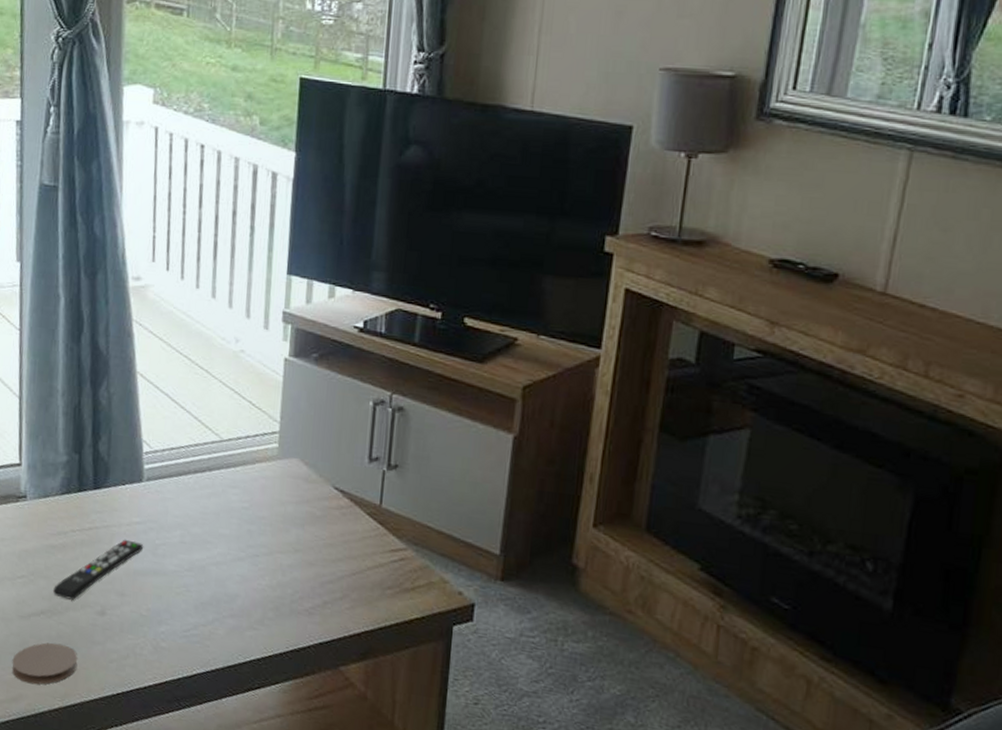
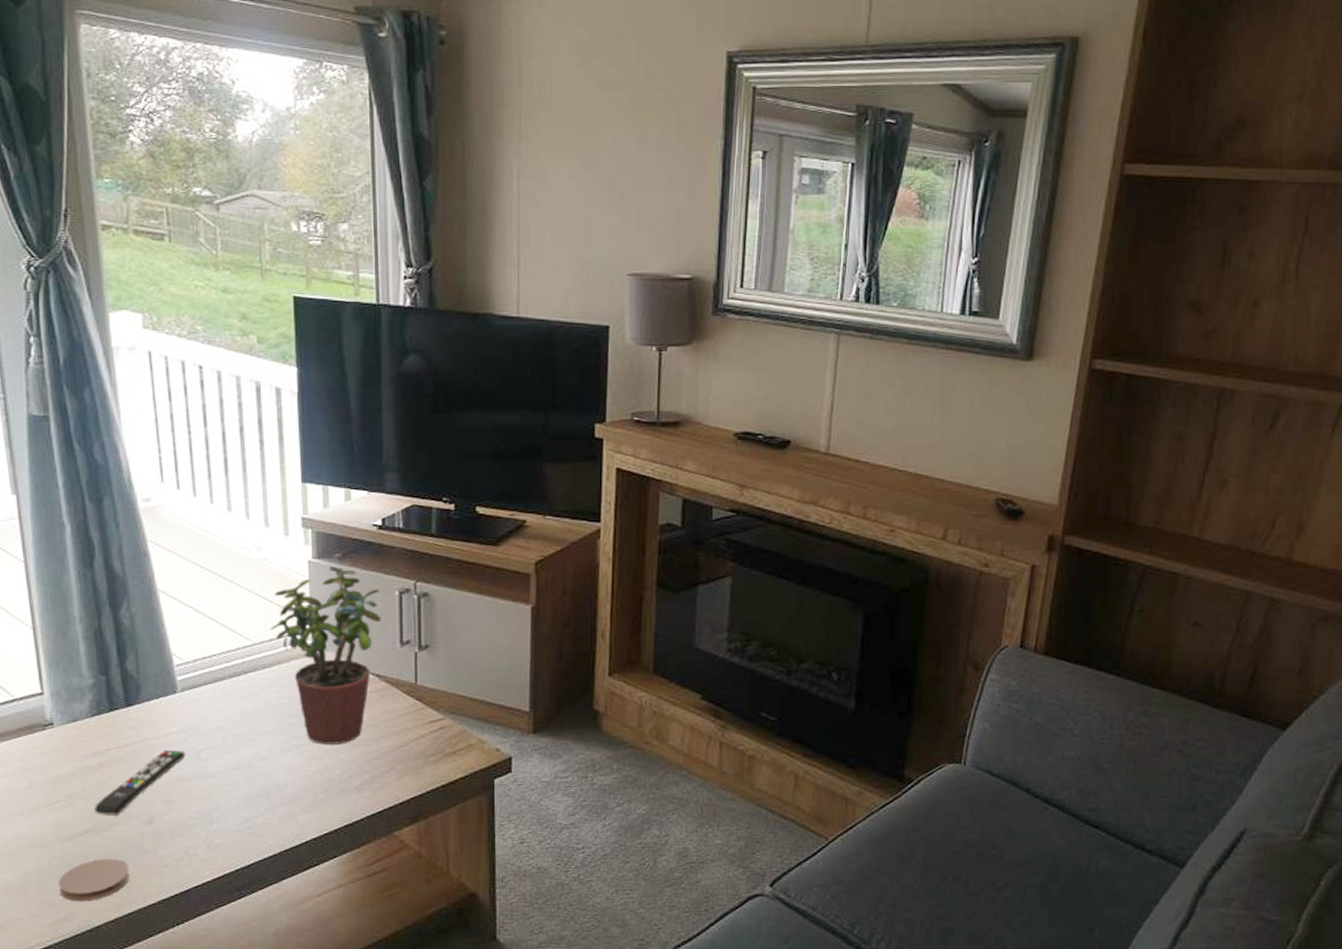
potted plant: none [239,367,354,561] -> present [270,566,382,744]

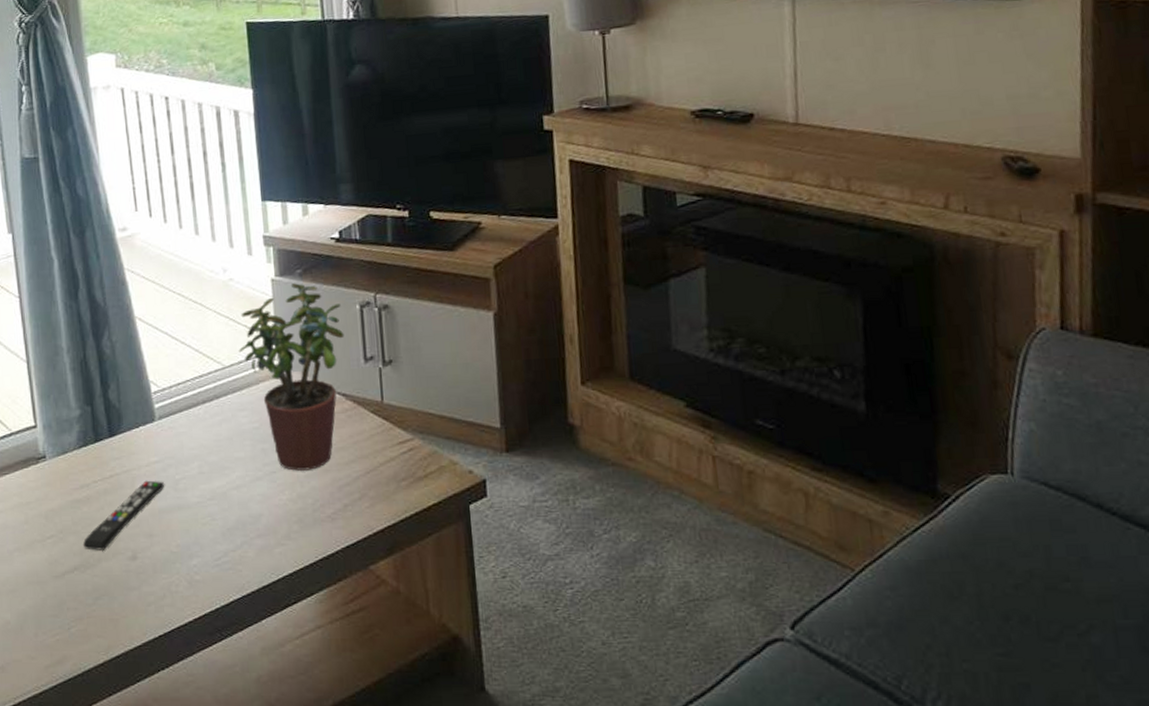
coaster: present [58,858,130,902] -> none [52,597,117,643]

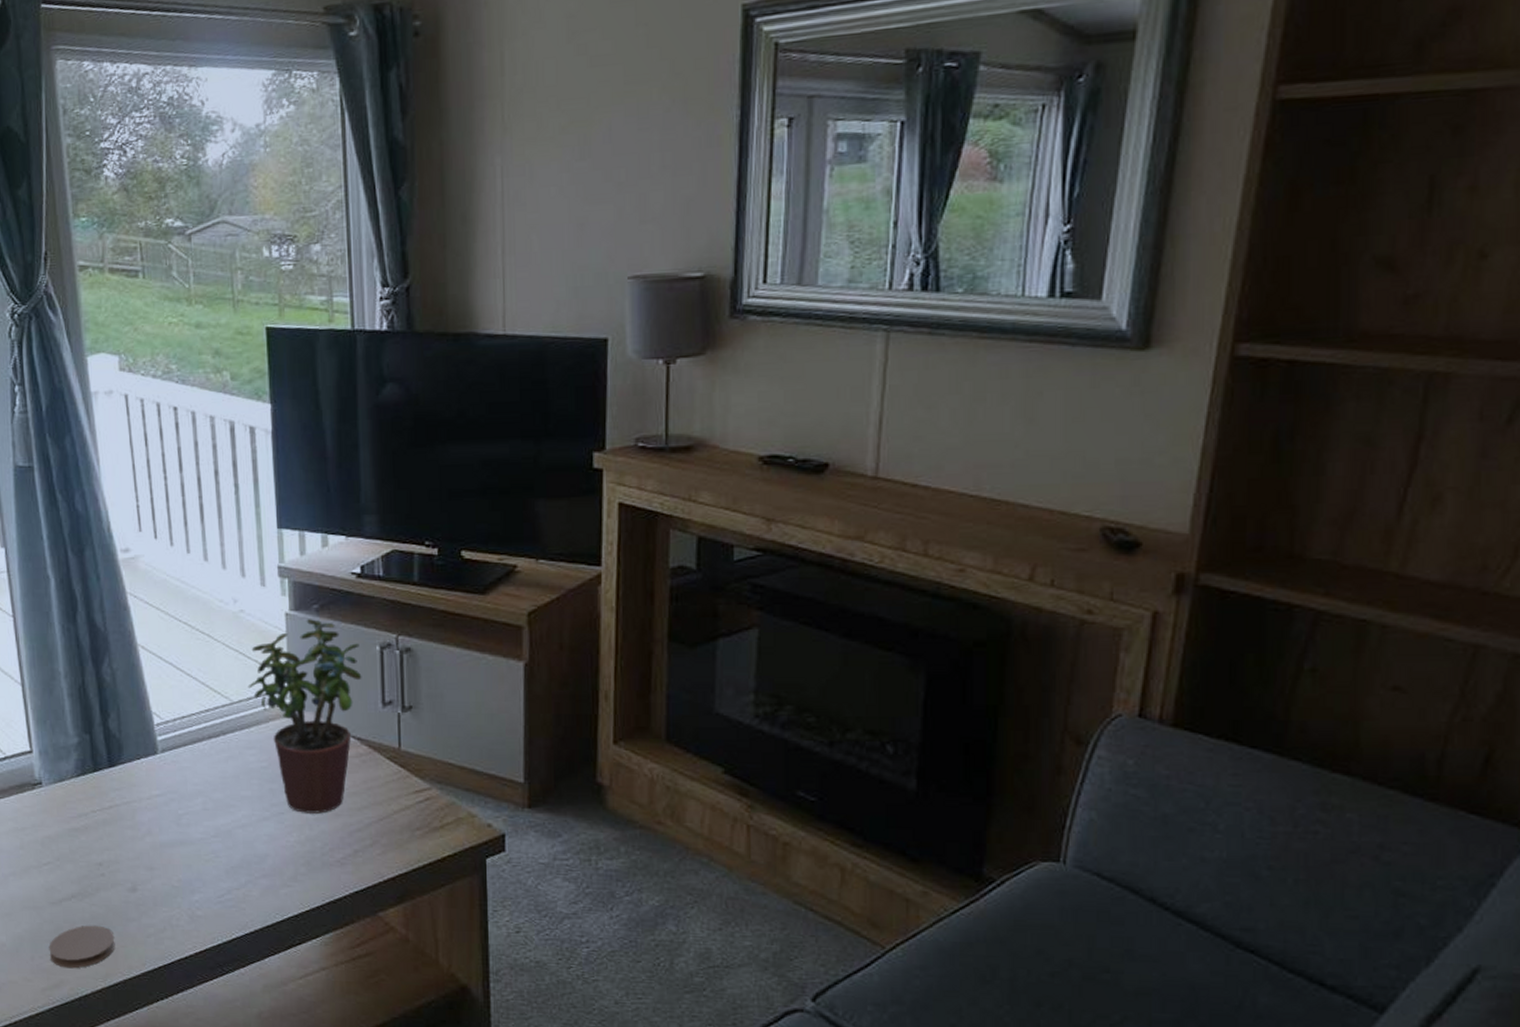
coaster: none [52,597,117,643] -> present [49,925,115,969]
remote control: present [82,480,164,552] -> none [80,813,166,882]

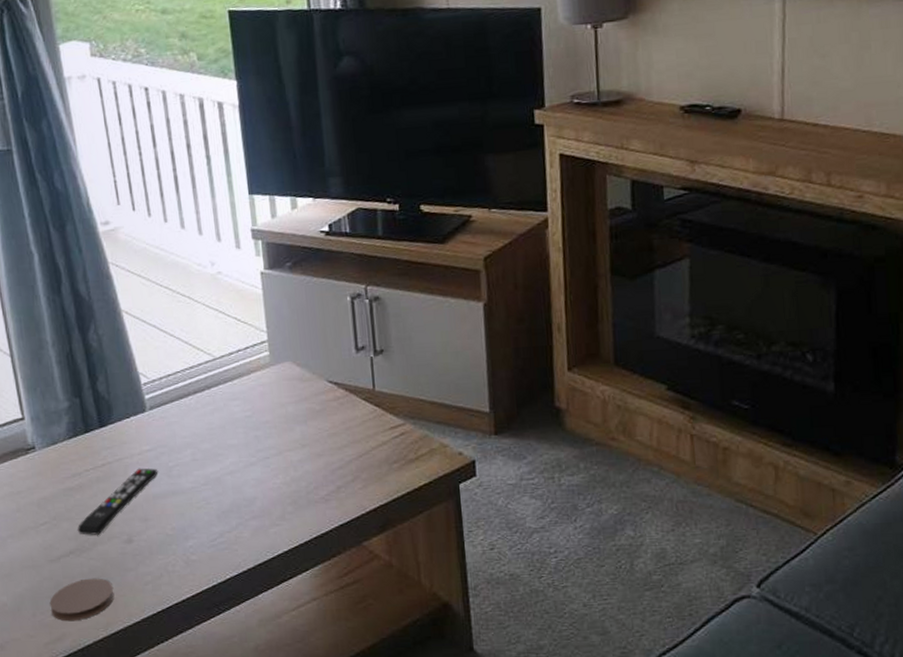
remote control: none [80,813,166,882] -> present [77,468,157,536]
potted plant: present [247,619,362,814] -> none [229,276,336,456]

